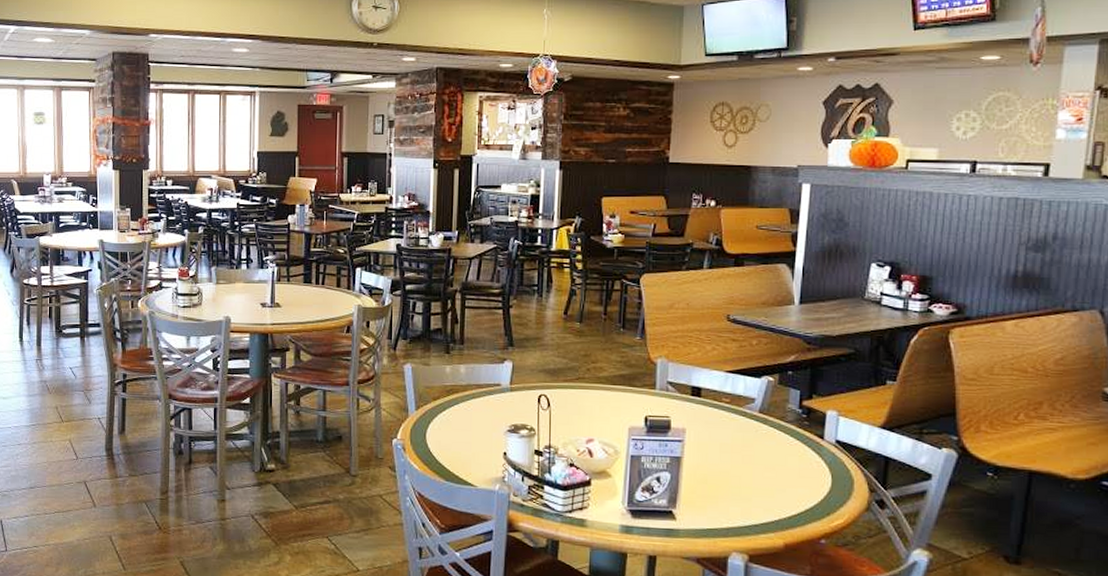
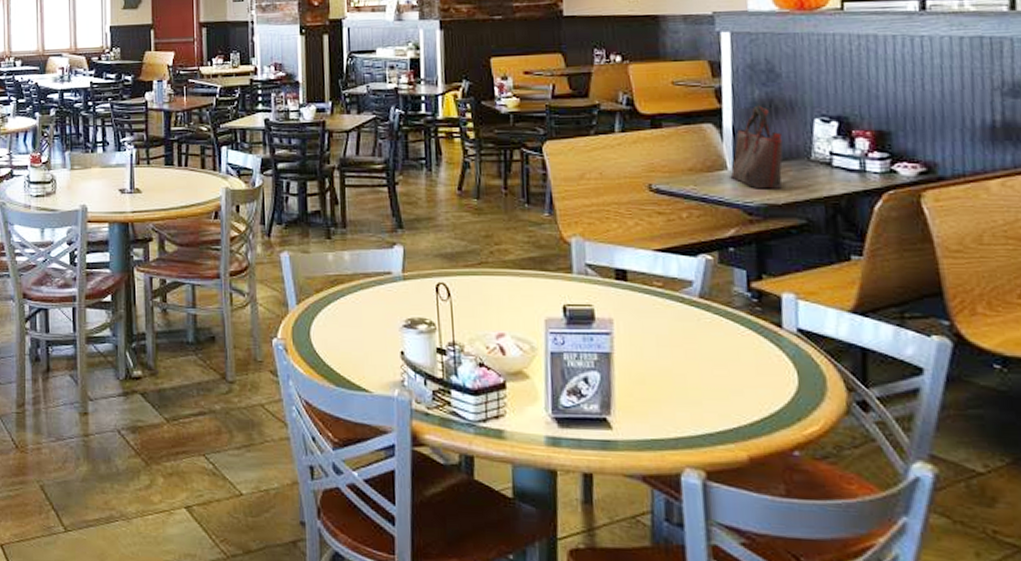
handbag: none [796,249,843,323] -> present [730,105,783,189]

